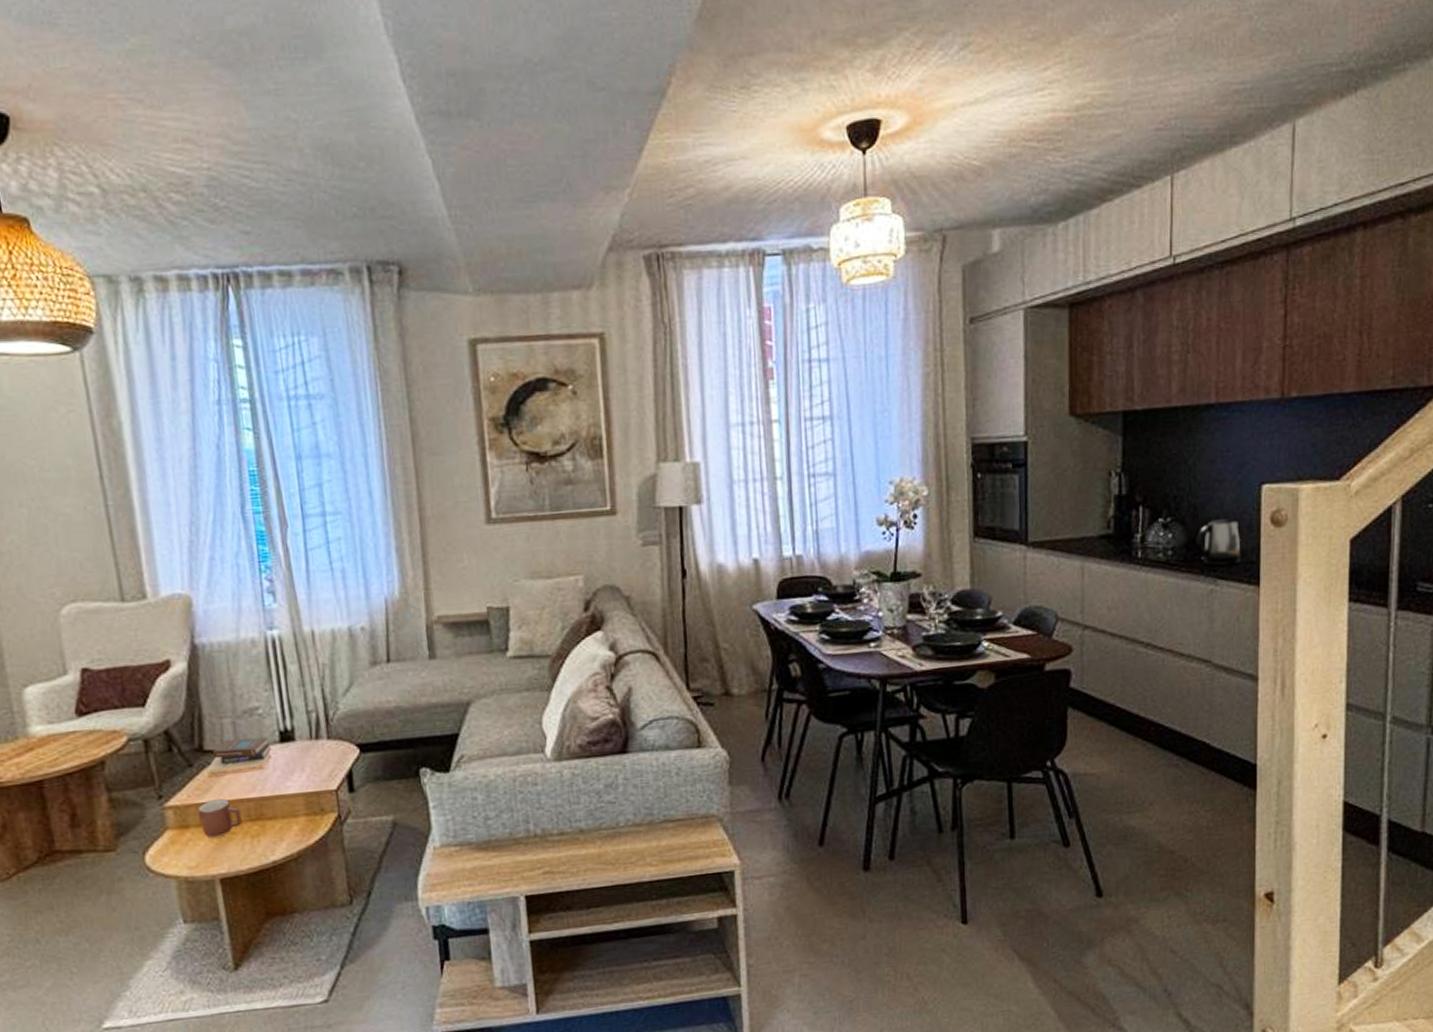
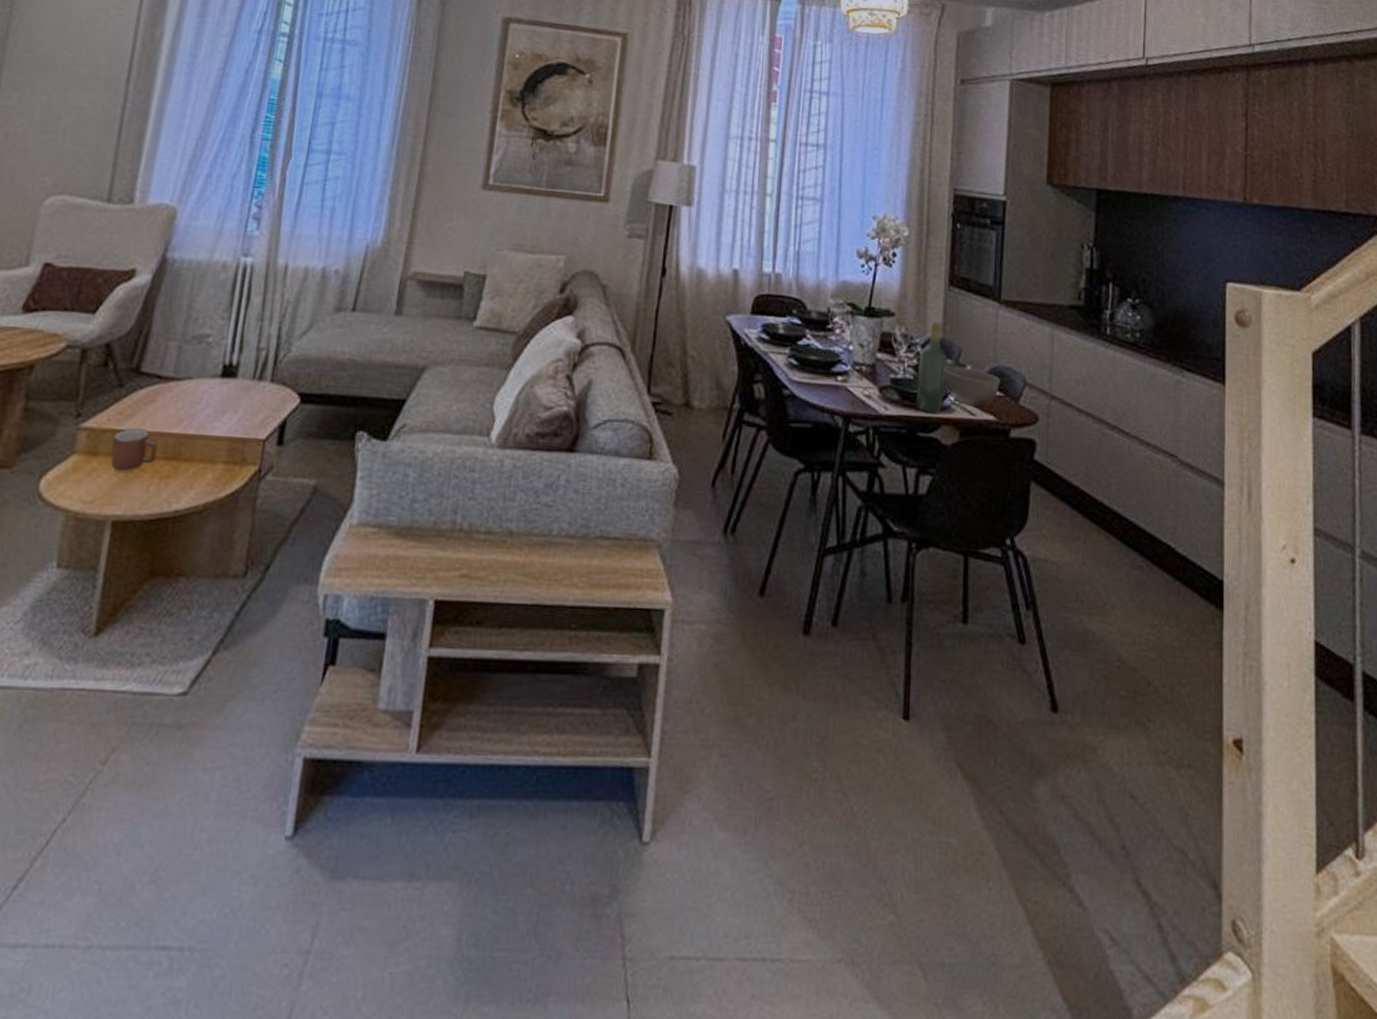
books: present [206,737,272,778] -> none [134,364,212,405]
wine bottle: none [949,574,978,663] -> present [915,321,948,414]
bowl: none [975,613,1032,649] -> present [944,365,1000,407]
kettle: present [1196,518,1241,567] -> none [1163,308,1207,359]

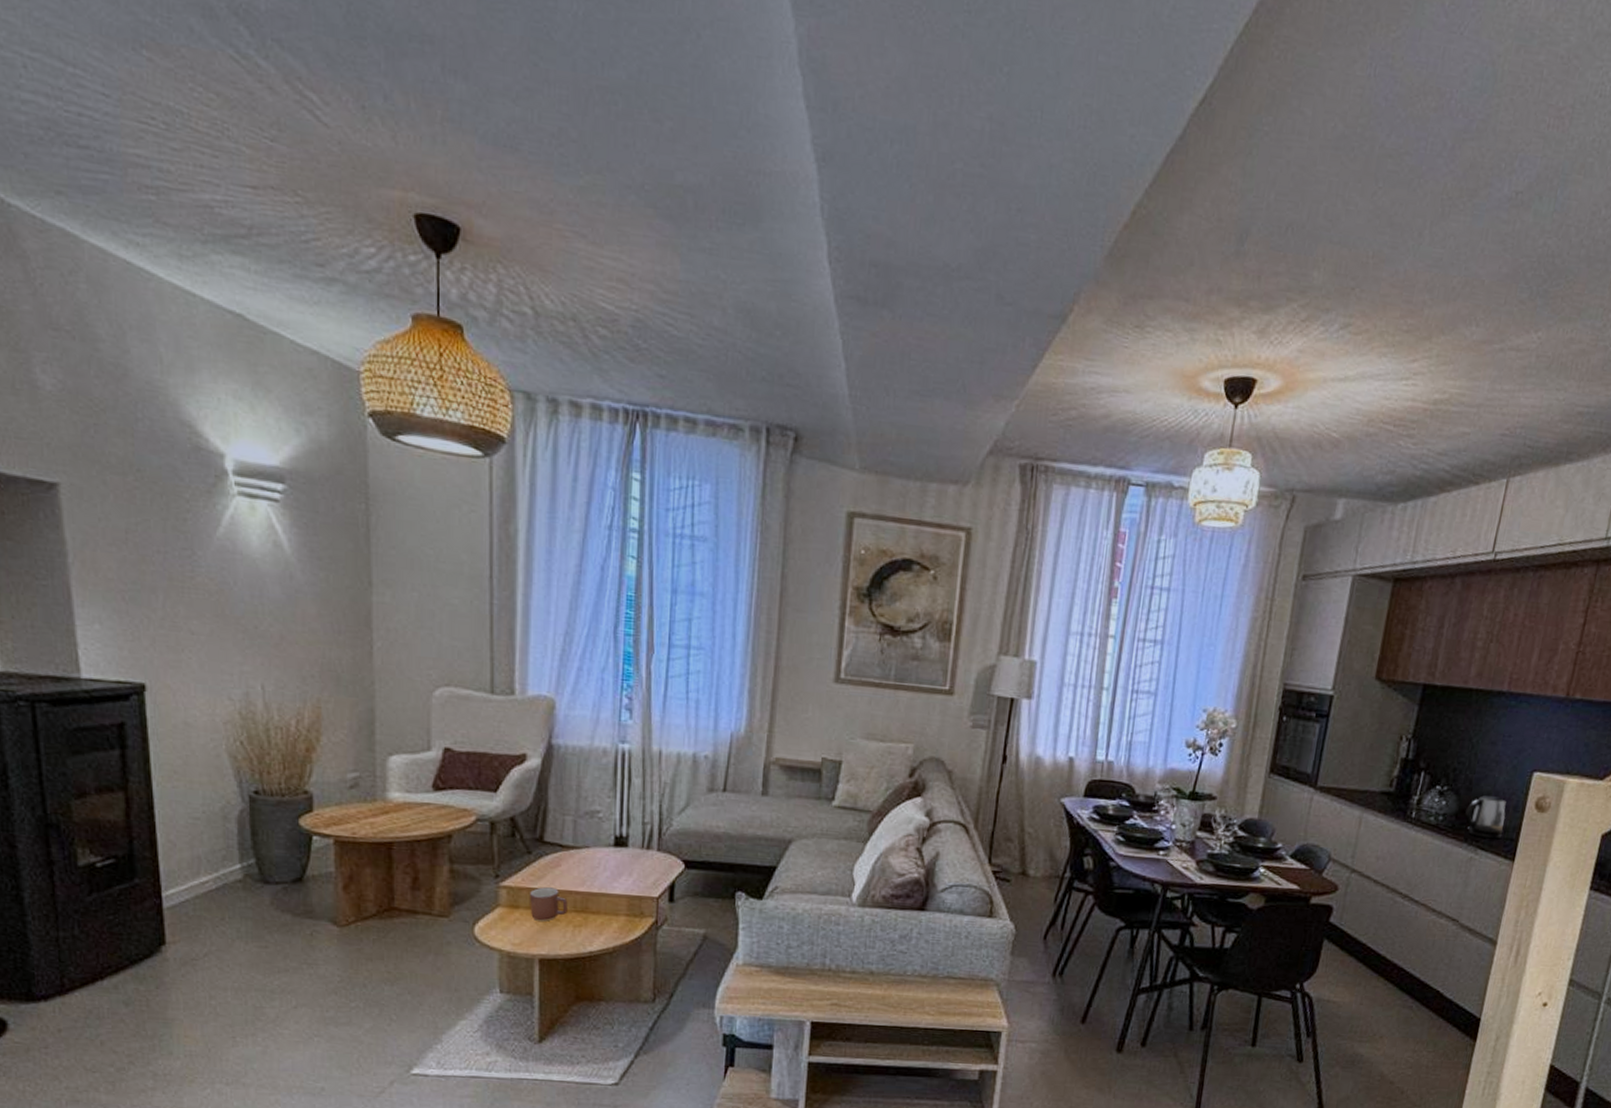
wine bottle: present [915,321,948,414] -> none [1228,804,1261,884]
bowl: present [944,365,1000,407] -> none [1255,842,1308,878]
kettle: none [1163,308,1207,359] -> present [1465,794,1507,840]

